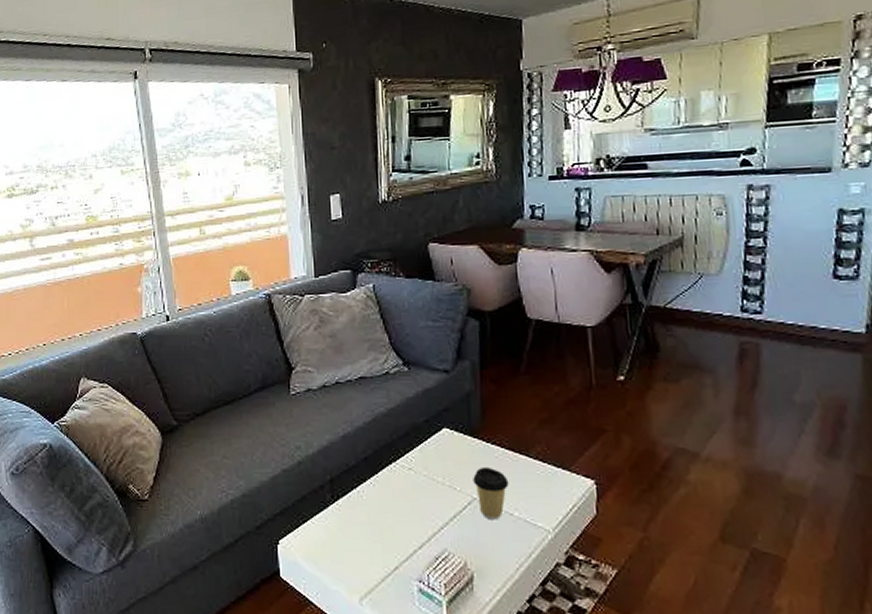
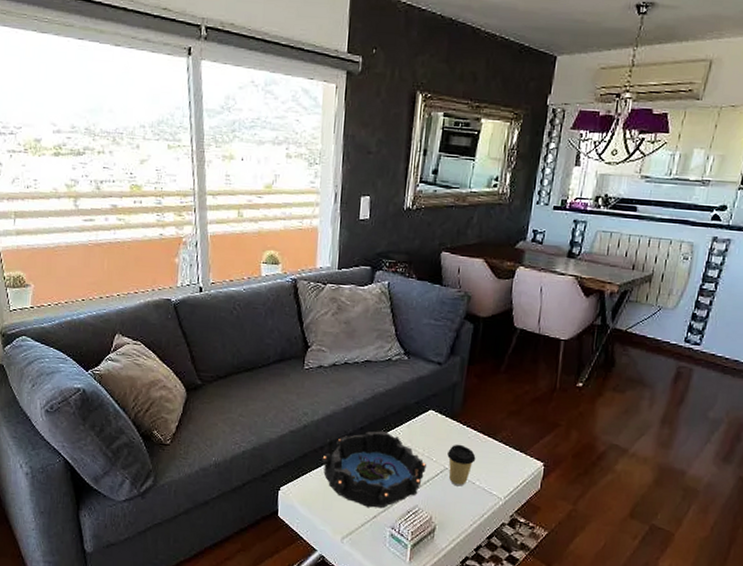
decorative bowl: none [324,460,450,557] -> present [322,431,426,508]

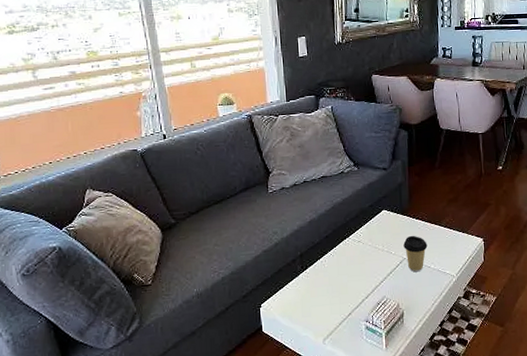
decorative bowl: present [322,431,426,508] -> none [295,236,387,307]

